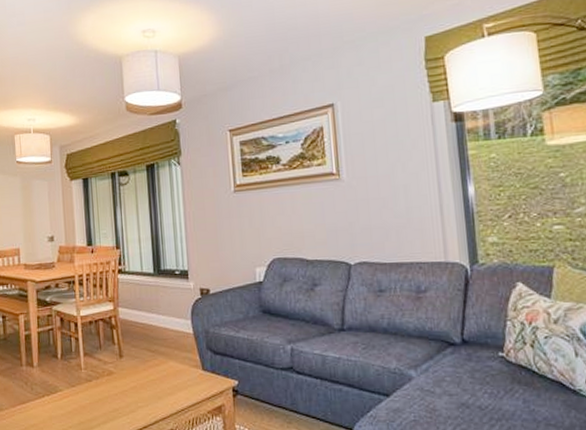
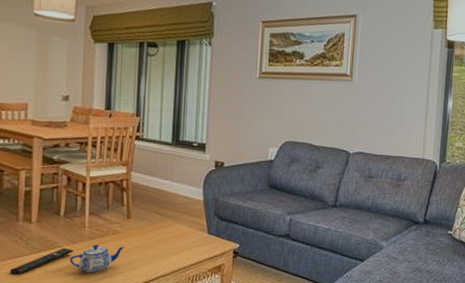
remote control: none [19,391,73,422] -> present [10,247,73,276]
teapot: none [71,387,121,418] -> present [70,244,125,273]

